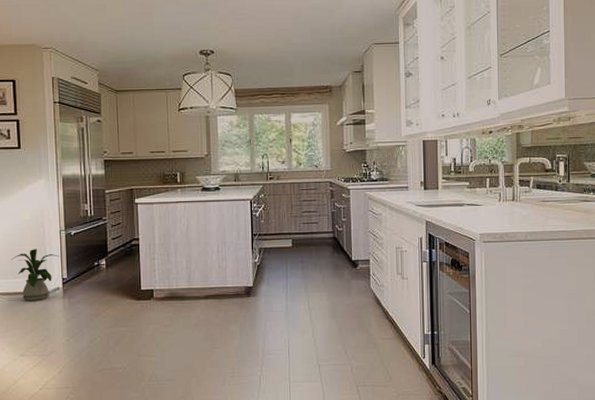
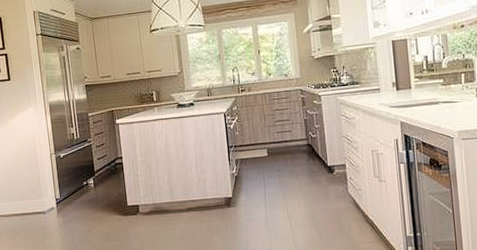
house plant: present [10,249,61,301] -> none [9,172,53,221]

